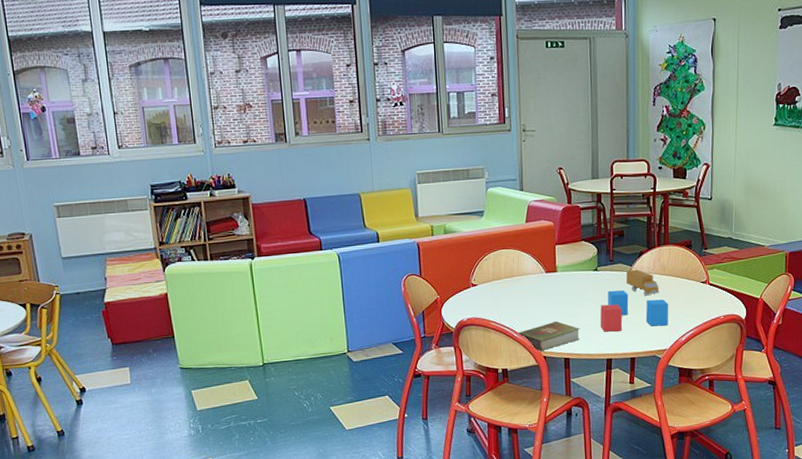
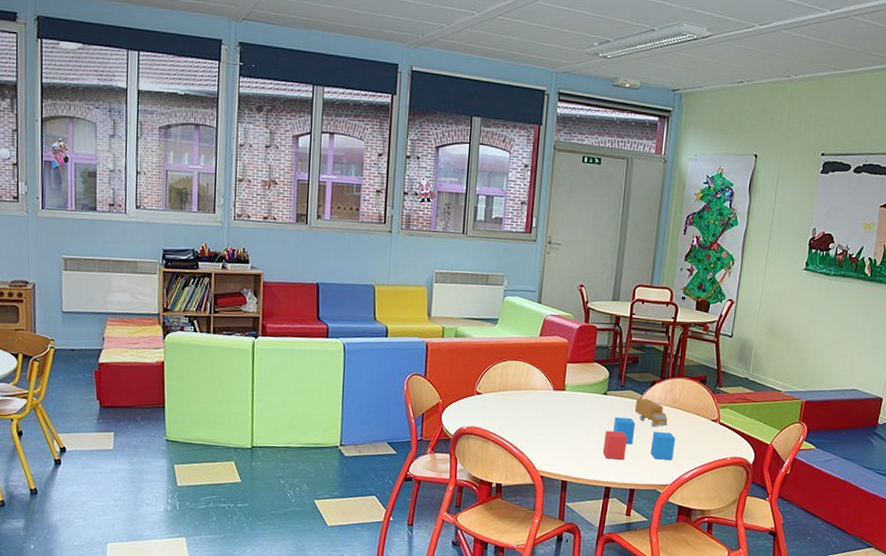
book: present [519,321,580,351] -> none [519,441,582,470]

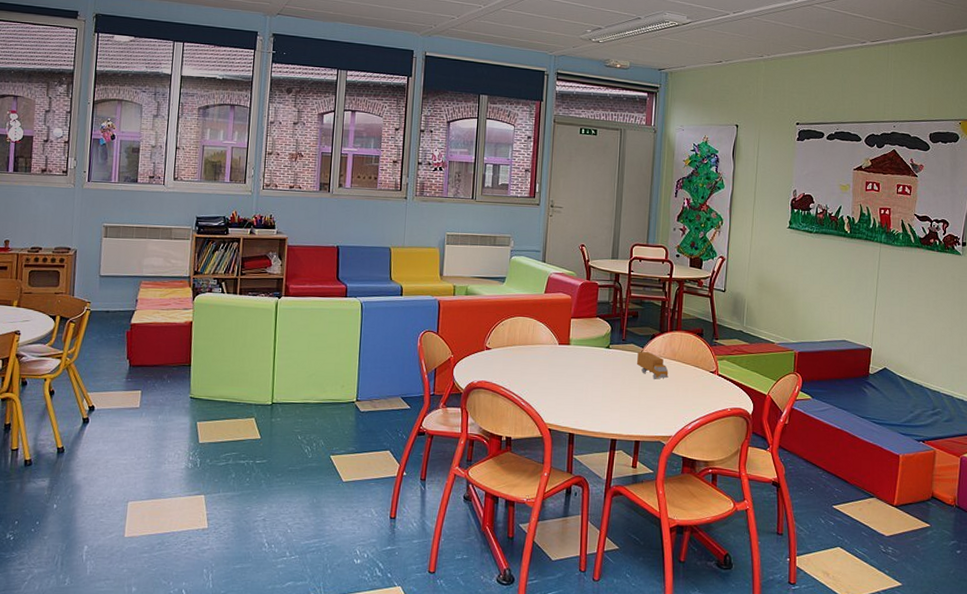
building blocks: present [602,416,676,460] -> none [607,369,677,412]

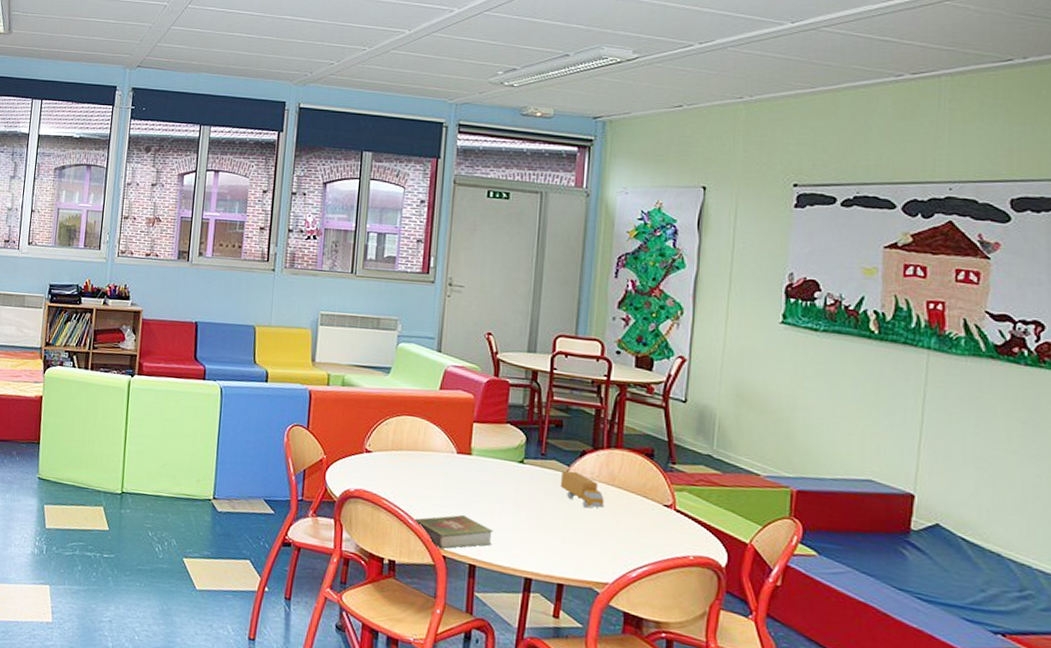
book: none [527,394,588,423] -> present [415,514,494,549]

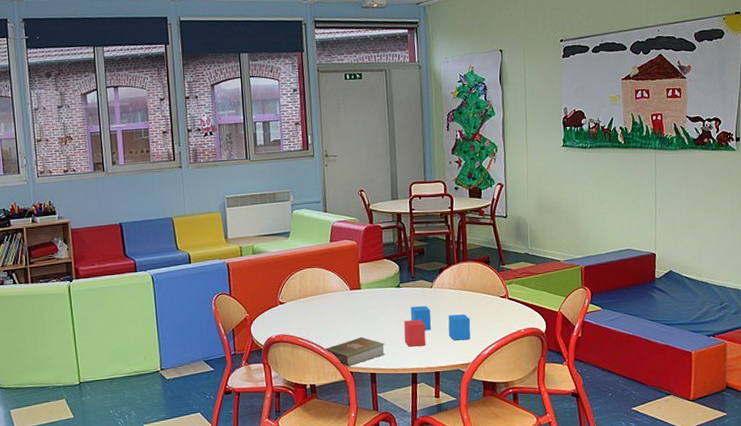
building blocks: none [520,491,616,552] -> present [404,305,471,347]
toy truck: present [560,471,605,509] -> none [427,285,461,311]

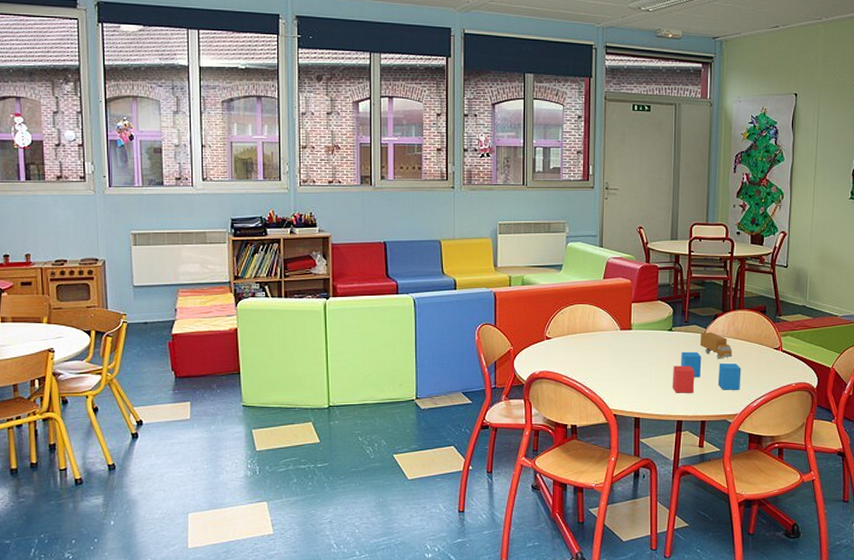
book: present [326,336,385,366] -> none [591,379,652,408]
toy truck: none [427,285,461,311] -> present [700,331,732,359]

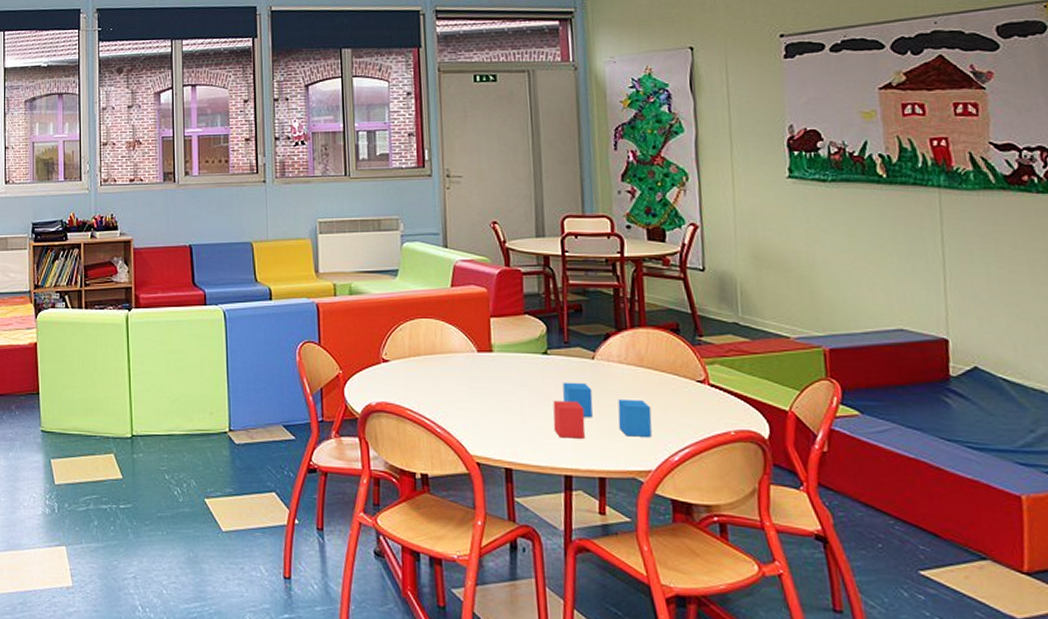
toy truck: present [700,331,732,359] -> none [587,356,636,394]

